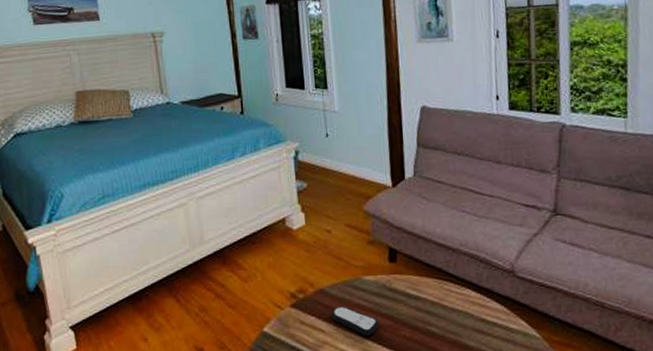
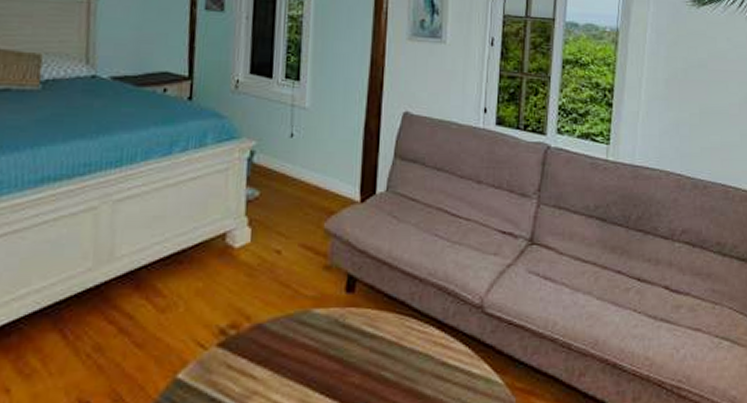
remote control: present [331,306,380,336] -> none [268,345,325,384]

